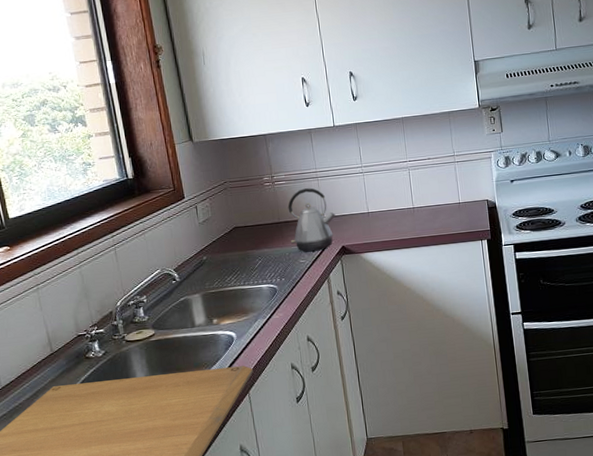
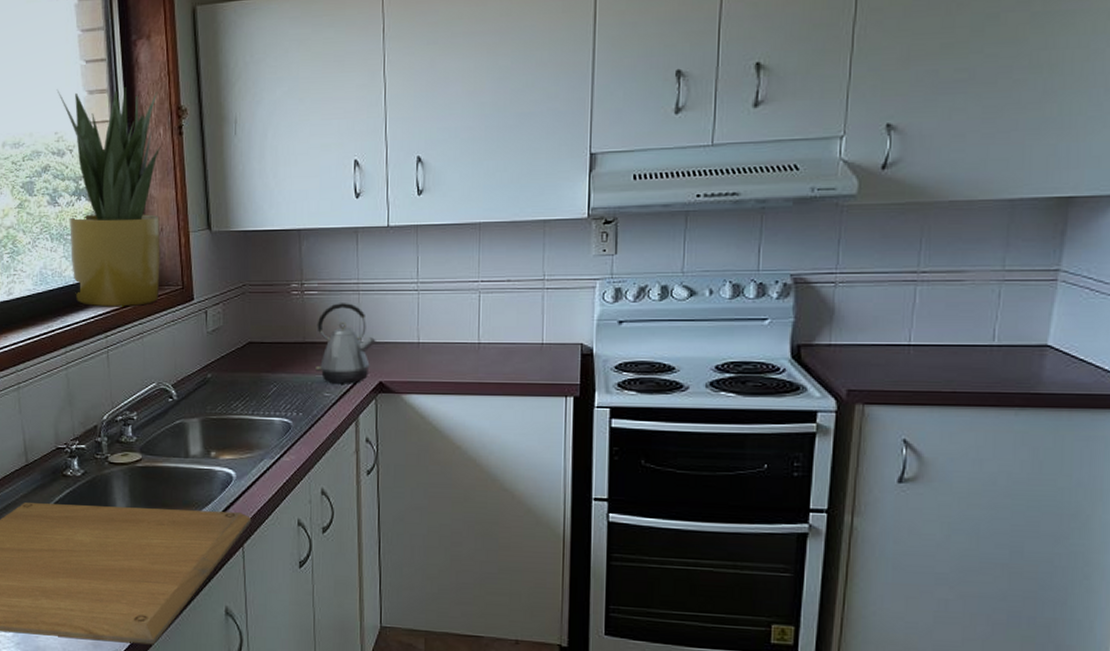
planter: none [47,32,155,213] -> present [56,87,161,307]

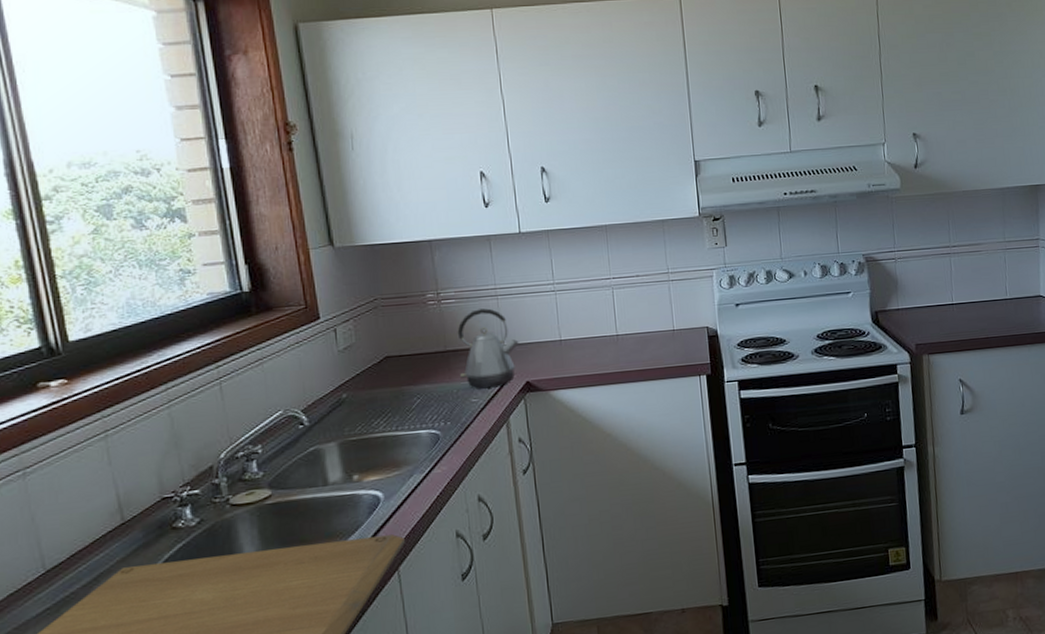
planter: present [56,87,161,307] -> none [135,103,279,336]

